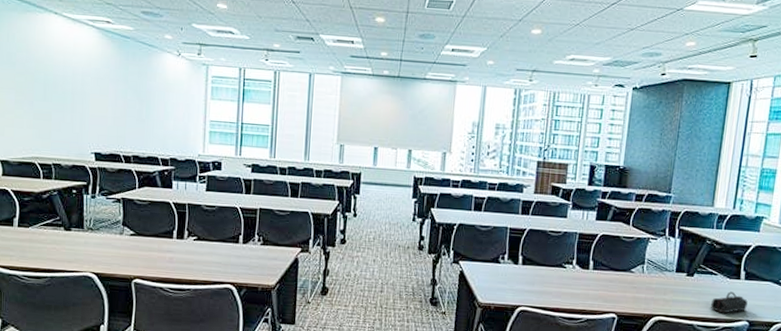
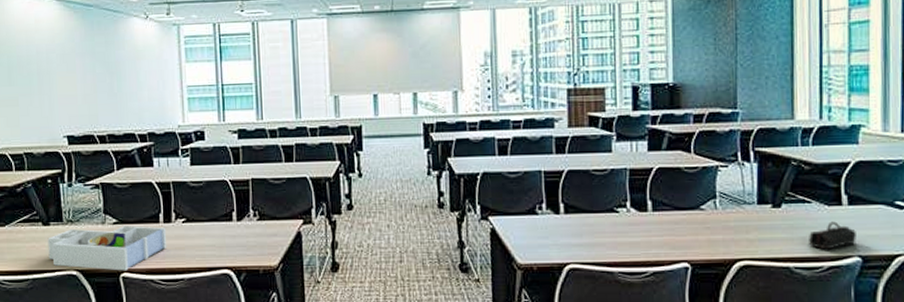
desk organizer: none [67,236,179,278] -> present [47,226,167,271]

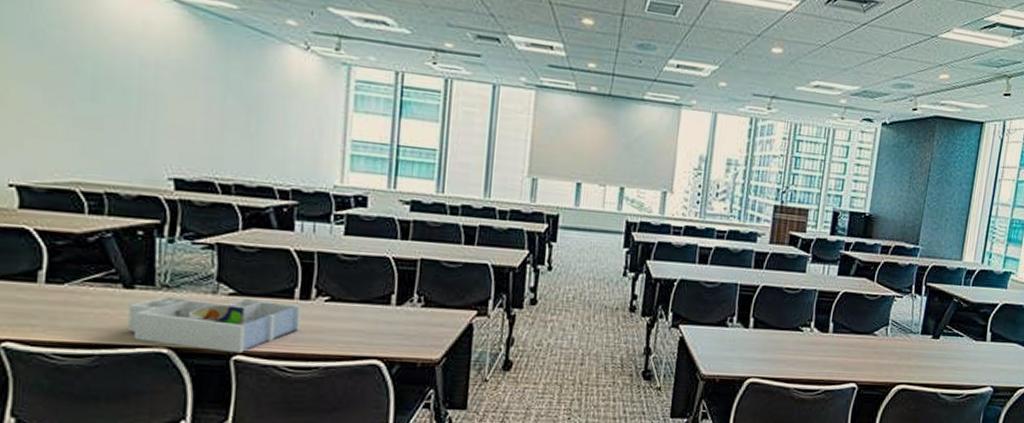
pencil case: present [809,221,856,250] -> none [955,355,993,380]

